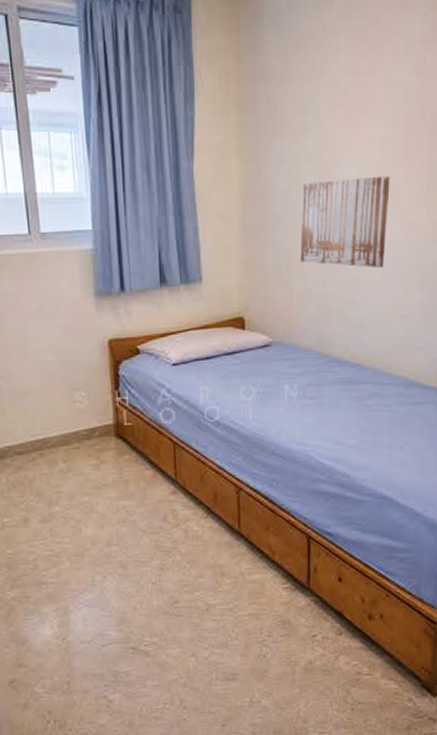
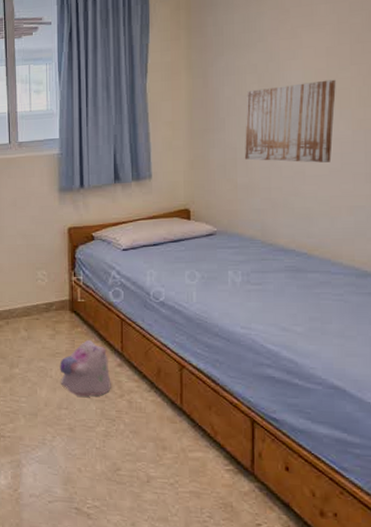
plush toy: none [106,467,165,530] -> present [59,339,111,397]

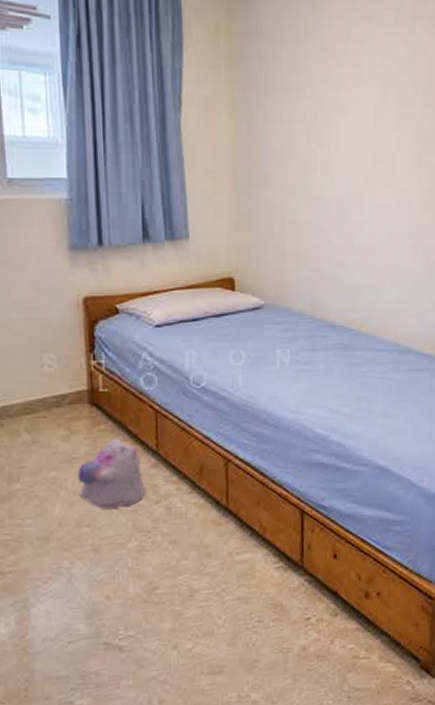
wall art: present [245,79,336,163] -> none [293,141,383,232]

